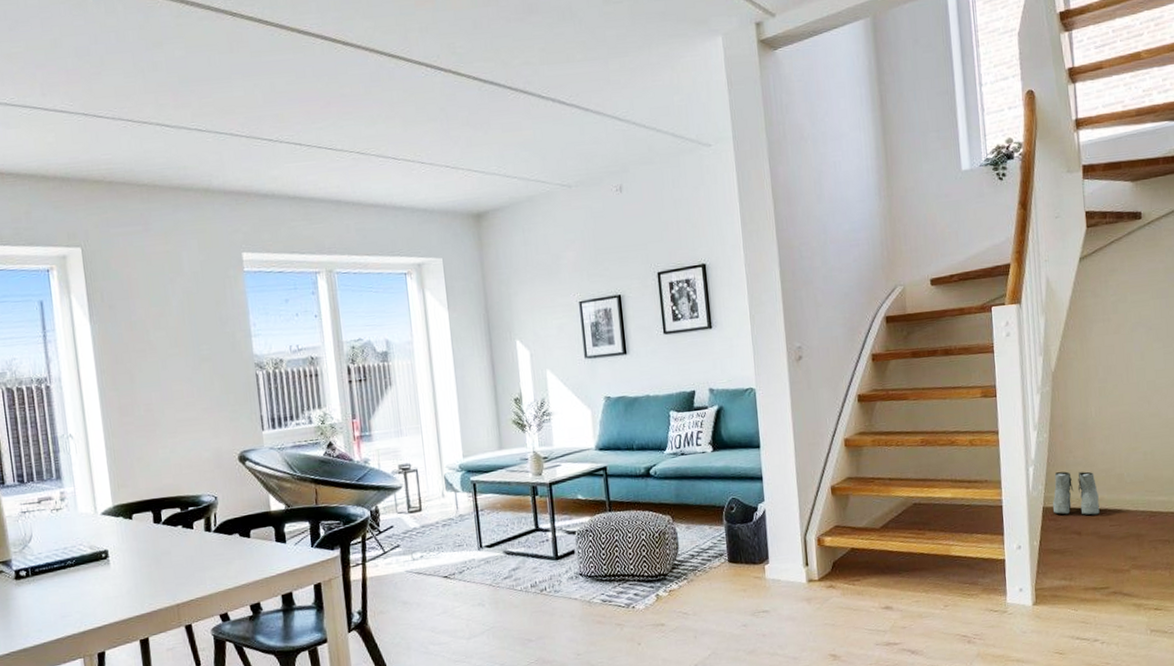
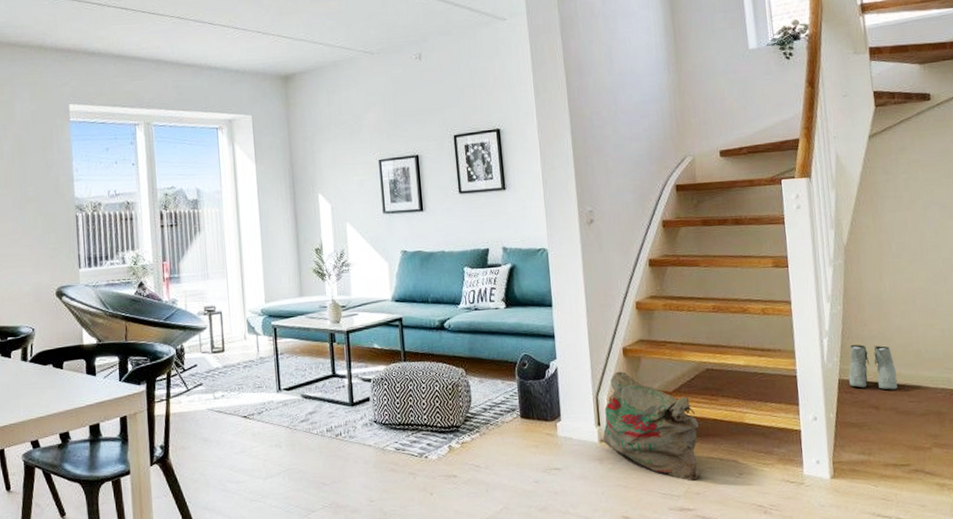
bag: none [810,510,909,616] -> present [602,371,703,481]

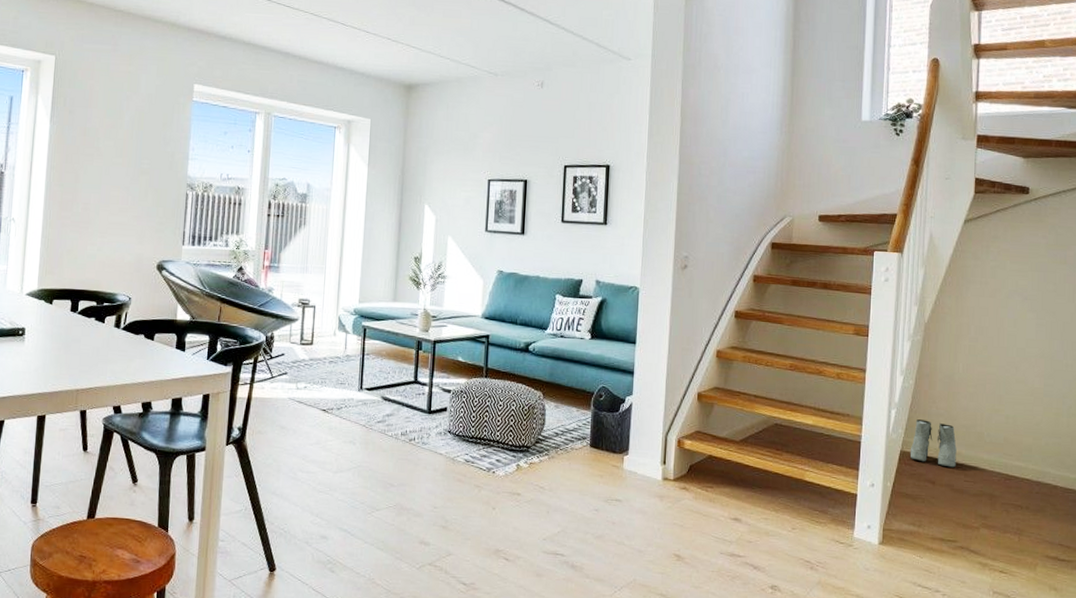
bag: present [602,371,703,481] -> none [666,415,760,529]

